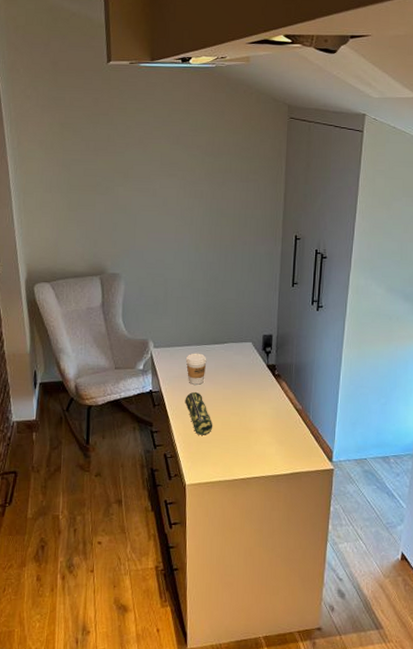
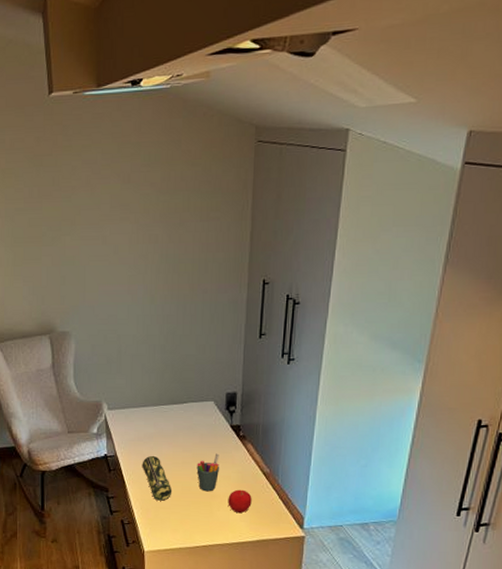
coffee cup: present [185,353,207,385] -> none [141,414,165,448]
pen holder: none [236,390,257,427] -> present [196,453,220,492]
apple: none [264,424,286,448] -> present [228,489,252,514]

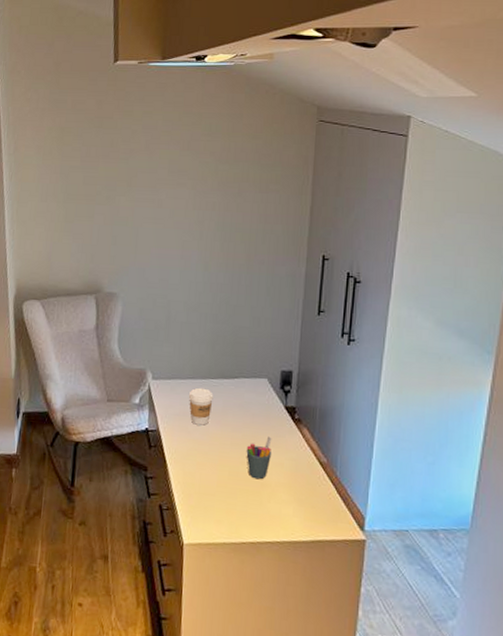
coffee cup: none [141,414,165,448] -> present [188,387,214,426]
pencil case: present [142,455,173,501] -> none [186,433,219,486]
apple: present [228,489,252,514] -> none [279,479,307,508]

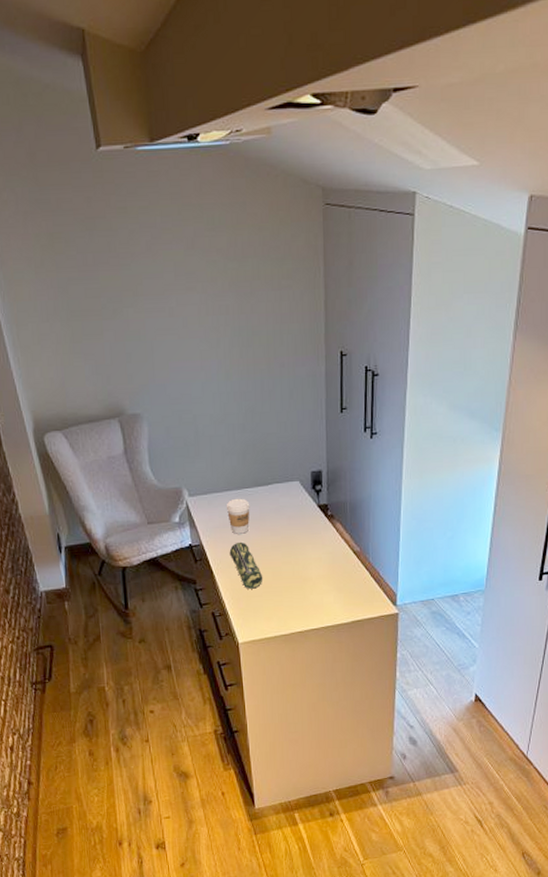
pencil case: none [186,433,219,486] -> present [229,541,263,589]
pen holder: present [246,436,272,480] -> none [286,535,310,576]

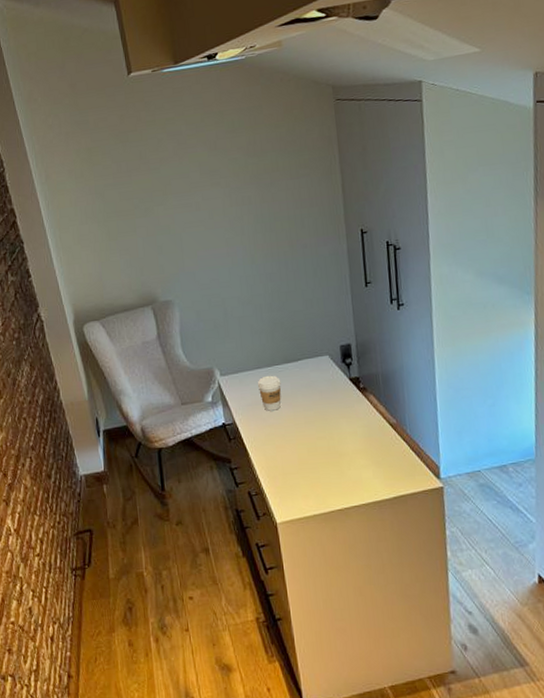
pencil case: present [229,541,263,589] -> none [262,418,299,466]

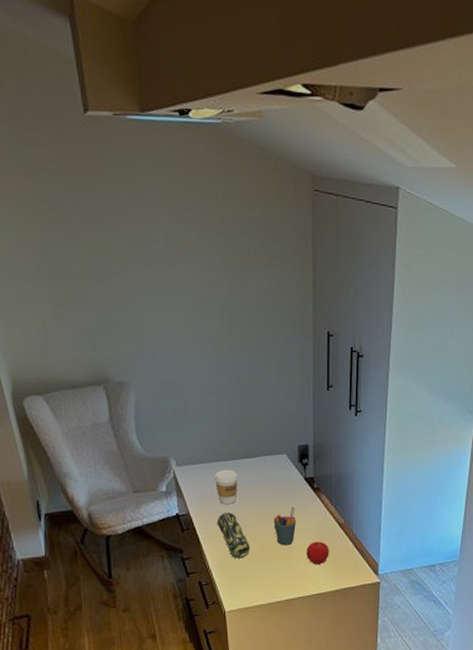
pencil case: none [262,418,299,466] -> present [217,512,251,558]
pen holder: none [320,409,345,451] -> present [273,506,297,546]
apple: none [357,444,383,470] -> present [306,541,329,565]

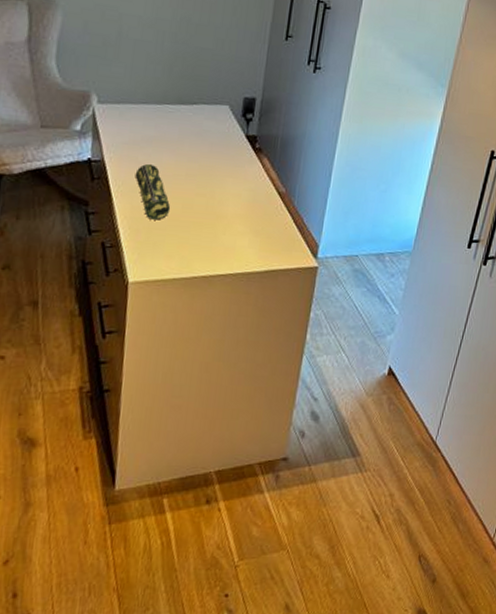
coffee cup: present [214,469,238,504] -> none [139,113,169,155]
pen holder: present [273,506,297,546] -> none [202,166,231,212]
apple: present [306,541,329,565] -> none [235,210,264,239]

